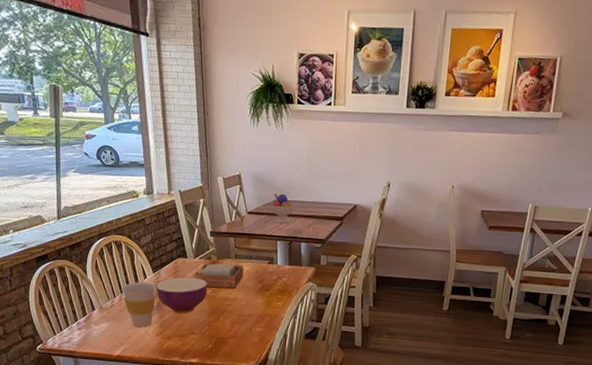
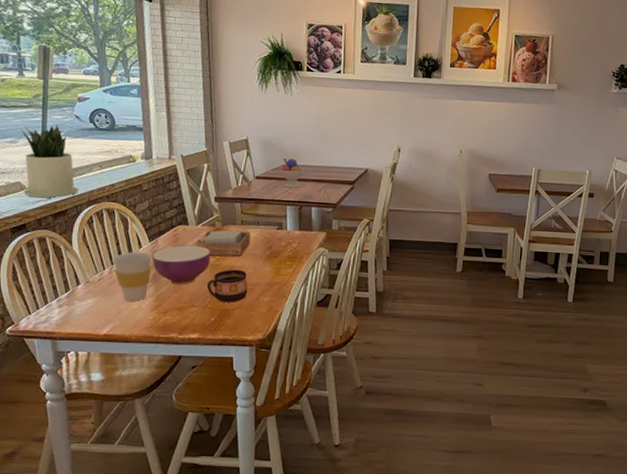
planter: none [38,162,91,231] -> present [20,125,80,199]
cup: none [205,300,242,332] -> present [207,269,248,303]

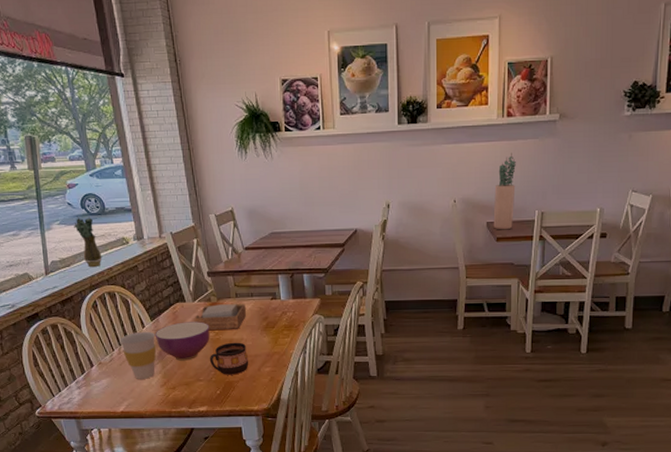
planter: present [20,125,80,199] -> none [20,214,81,287]
vase: none [79,129,105,182] -> present [74,216,102,267]
icecream: present [280,158,304,188] -> none [268,225,292,256]
vase: none [494,114,518,183] -> present [493,153,516,230]

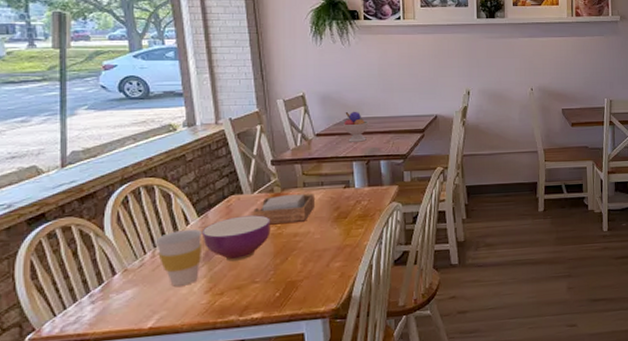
vase: present [74,216,102,267] -> none [107,100,141,157]
cup: present [210,342,249,375] -> none [269,236,316,274]
icecream: none [268,225,292,256] -> present [342,111,369,142]
vase: present [493,153,516,230] -> none [567,47,586,116]

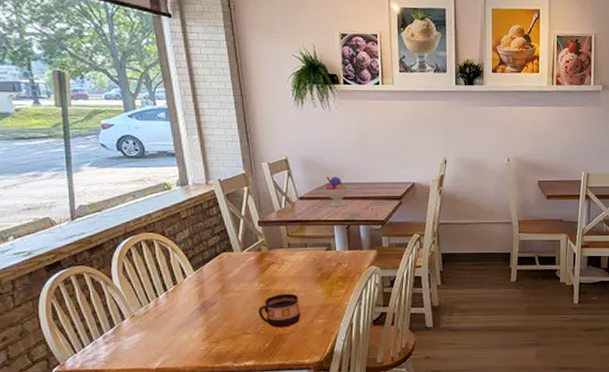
cup: present [153,228,203,286] -> none [156,282,199,333]
bowl: present [201,215,271,261] -> none [197,272,260,313]
napkin holder: present [252,194,316,225] -> none [242,254,300,282]
cup: none [269,236,316,274] -> present [259,293,301,328]

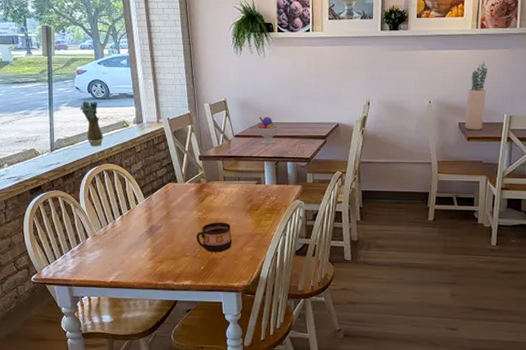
vase: none [107,158,140,212] -> present [80,99,104,146]
vase: none [544,118,564,189] -> present [464,61,488,131]

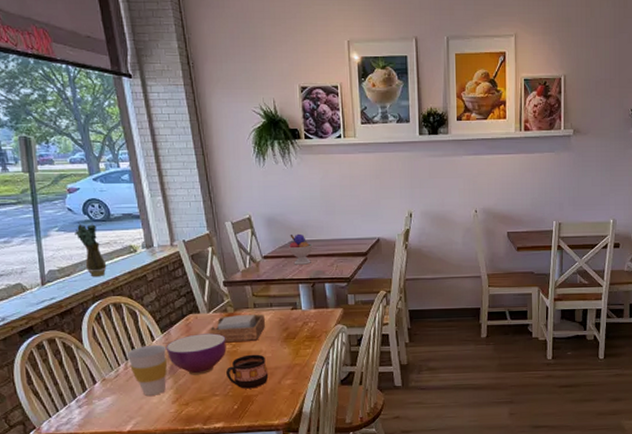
cup: none [113,207,148,252] -> present [125,344,168,396]
bowl: none [147,201,198,237] -> present [165,333,227,375]
napkin holder: none [184,186,233,210] -> present [209,314,266,343]
vase: present [464,61,488,131] -> none [513,165,534,240]

